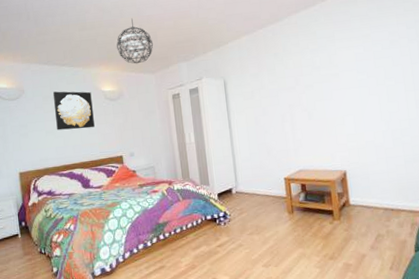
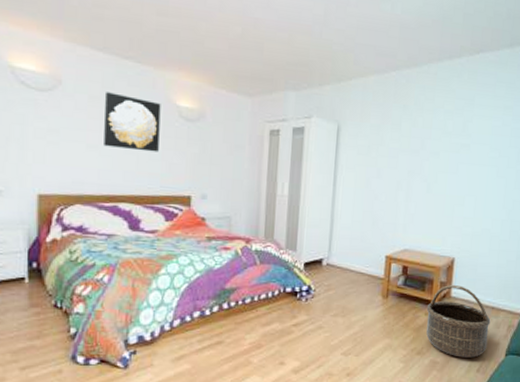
pendant light: present [116,18,154,64] -> none [207,16,257,80]
basket: none [330,194,395,258] -> present [426,285,491,358]

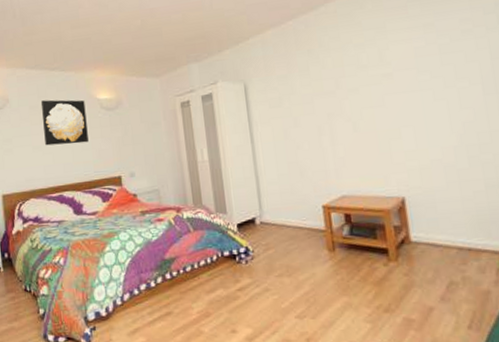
basket: present [426,285,491,358] -> none [383,227,474,313]

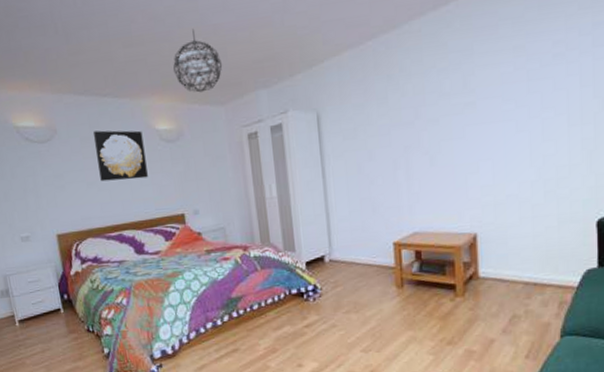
pendant light: none [114,12,158,67] -> present [173,28,223,93]

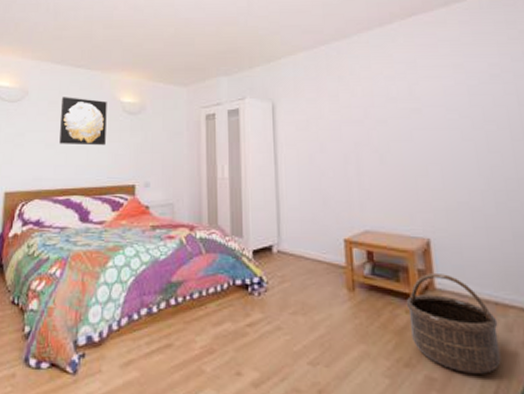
pendant light: present [173,28,223,93] -> none [145,19,190,73]
basket: none [451,263,535,344] -> present [406,273,501,374]

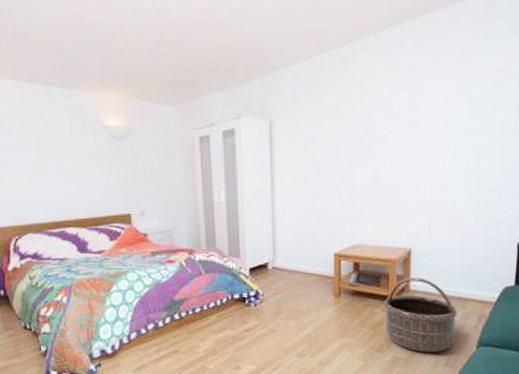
wall art: present [59,97,107,146] -> none [37,121,95,176]

